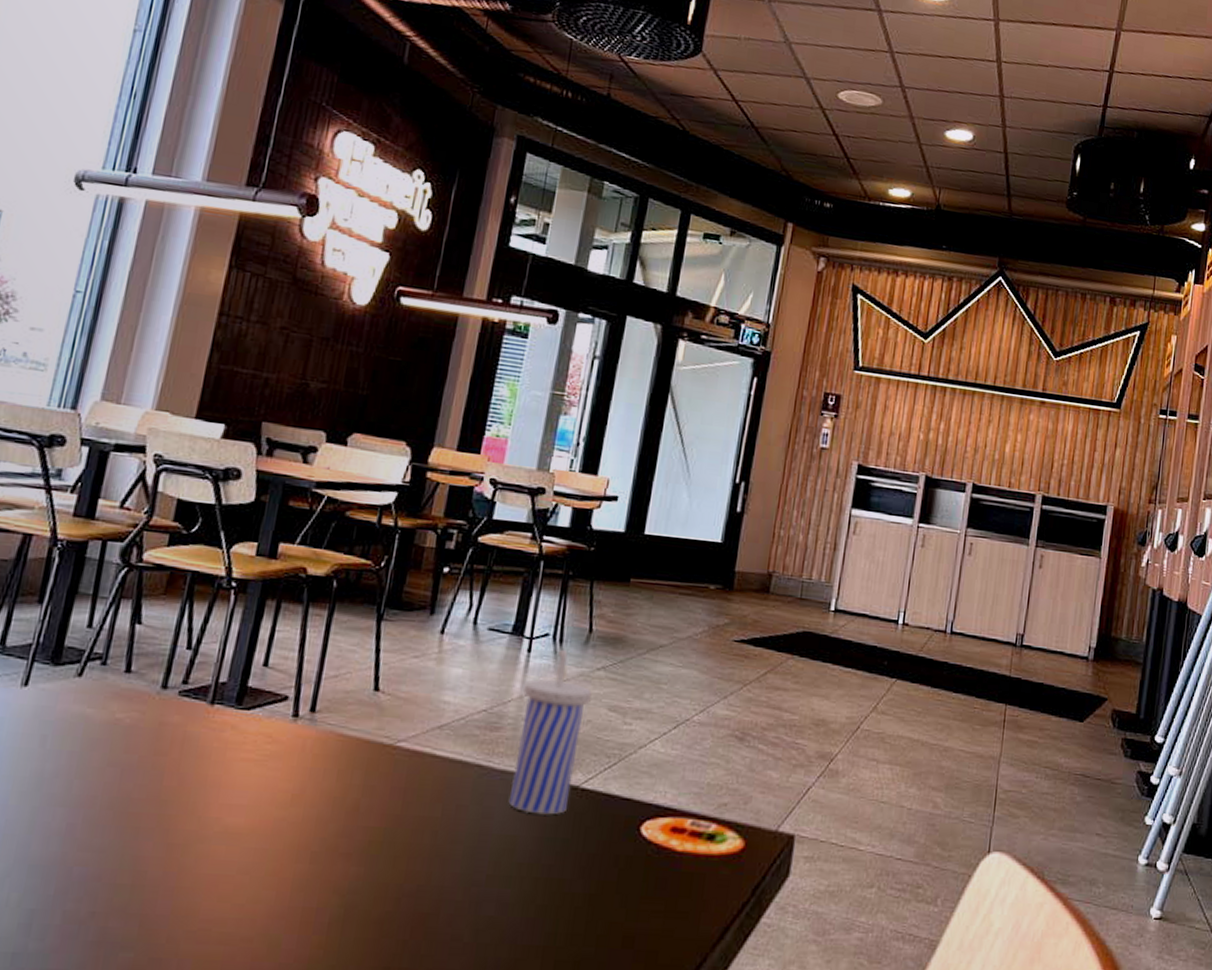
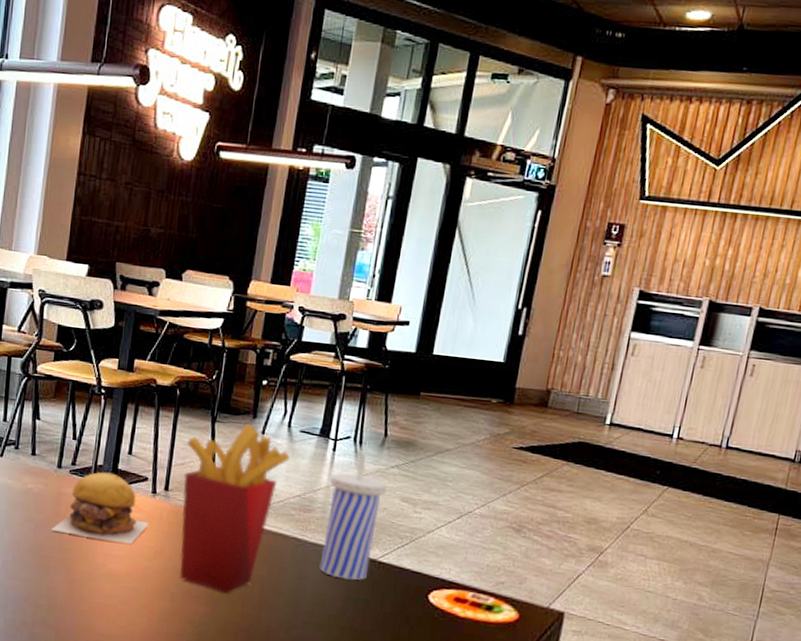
hamburger: none [144,691,287,788] -> present [50,472,149,544]
french fries: none [324,621,475,845] -> present [179,423,290,593]

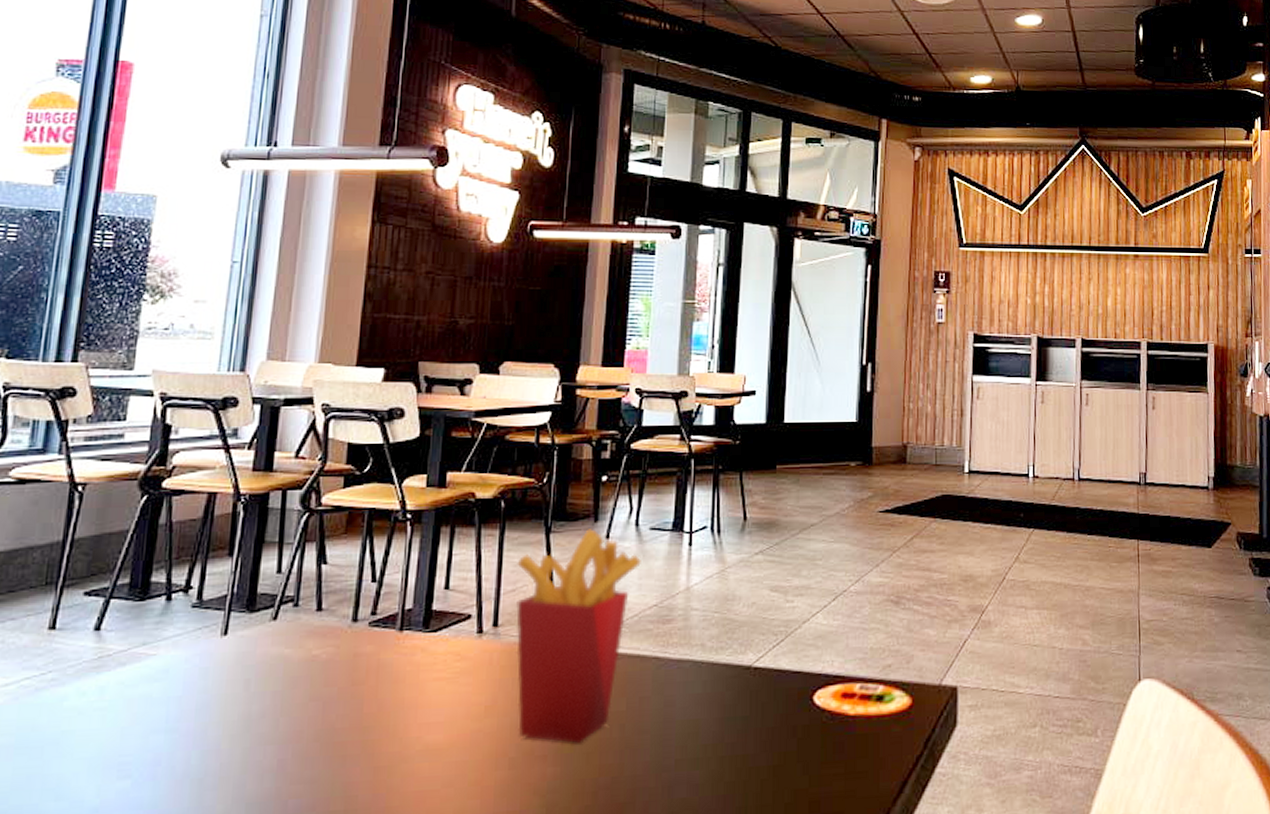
hamburger: present [50,472,149,544] -> none [345,616,476,707]
beverage cup: present [319,449,387,580] -> none [687,538,753,697]

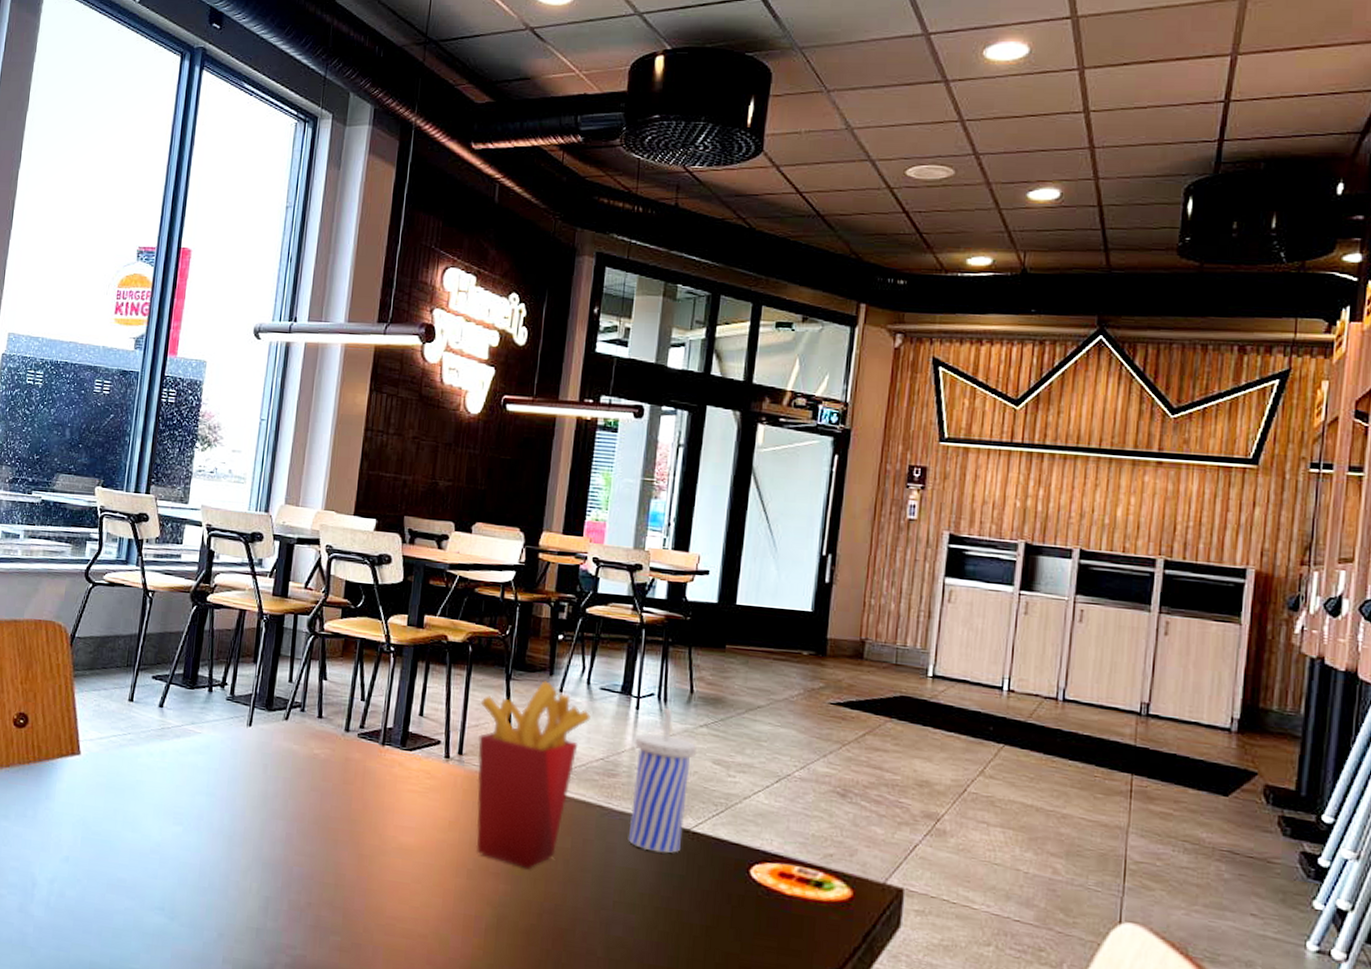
beverage cup: none [687,538,753,697] -> present [628,707,696,854]

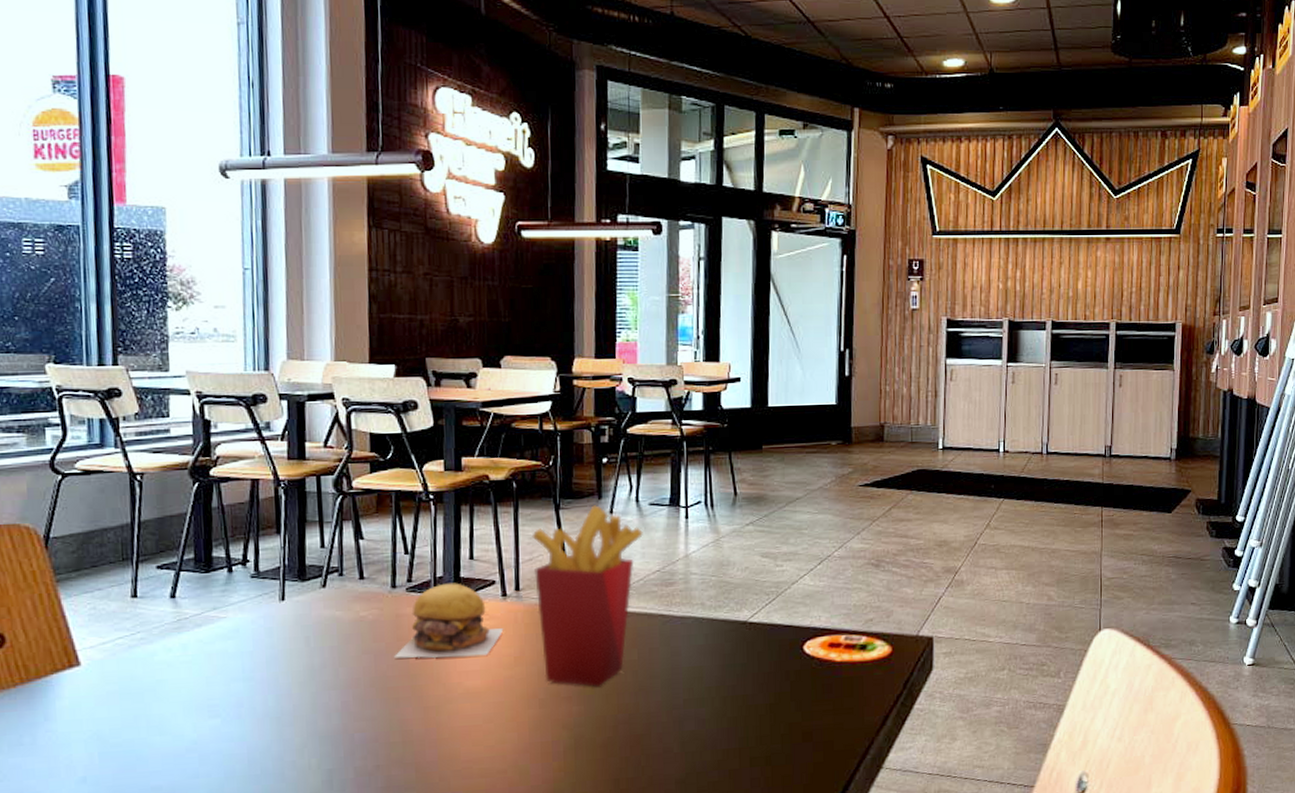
hamburger: none [338,735,443,814] -> present [393,583,504,659]
beverage cup: present [628,707,696,854] -> none [688,512,745,648]

